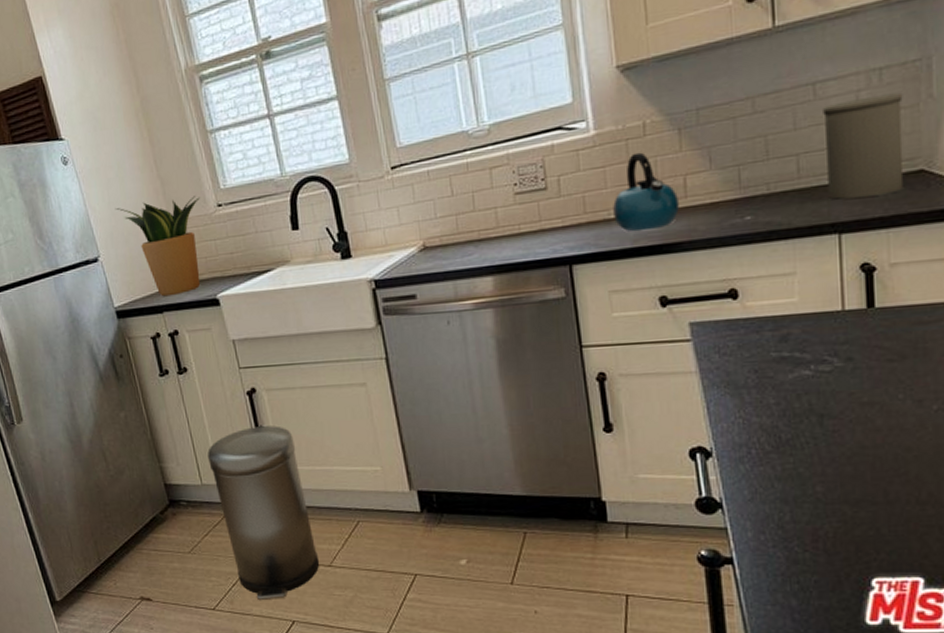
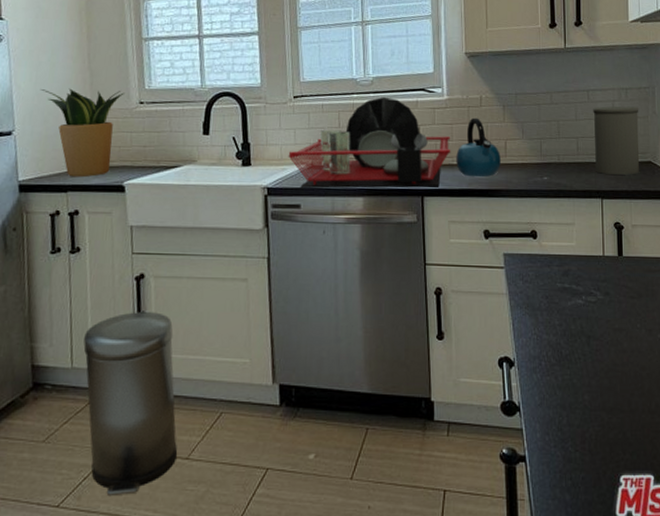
dish rack: none [393,147,606,276] -> present [288,97,451,189]

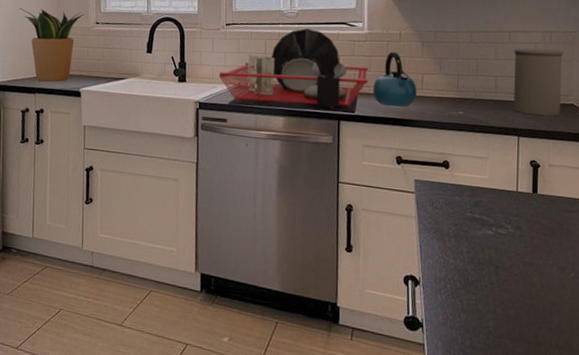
pedal bin: present [83,312,177,497] -> none [42,197,114,348]

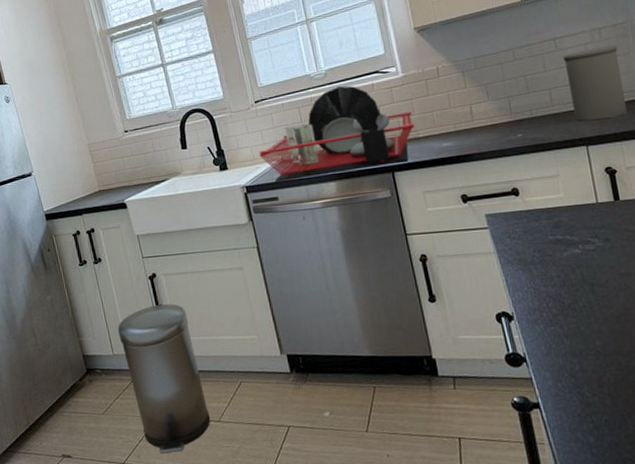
potted plant: present [18,8,84,83] -> none [45,125,112,202]
pedal bin: none [42,197,114,348] -> present [118,304,210,454]
kettle: present [373,51,418,108] -> none [420,88,469,147]

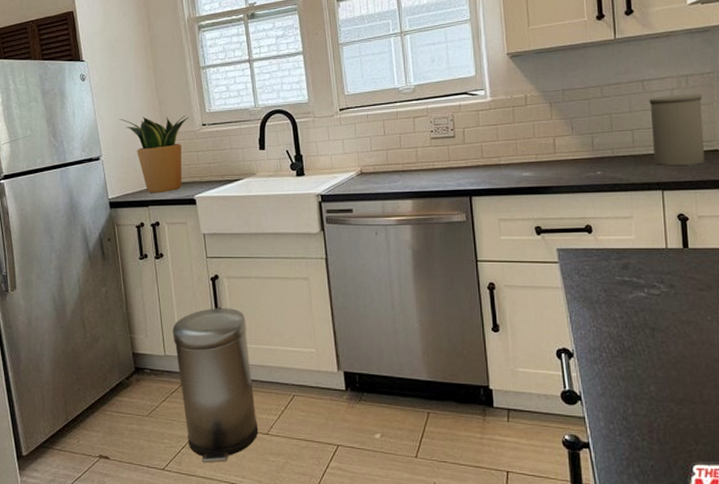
potted plant: none [45,125,112,202] -> present [119,116,189,194]
dish rack: present [259,85,415,183] -> none [338,104,498,194]

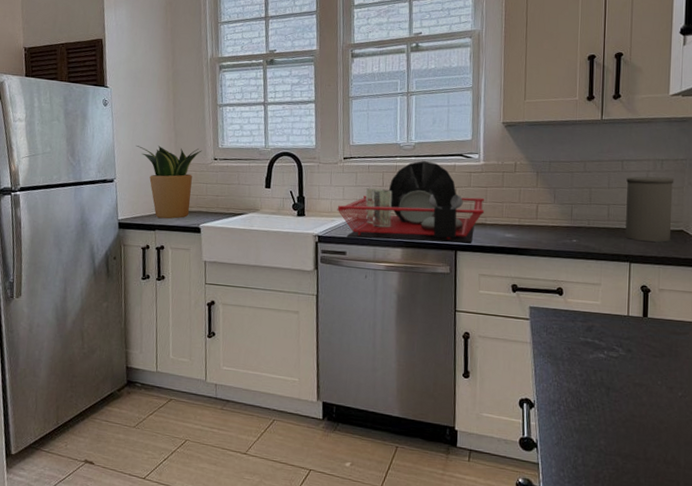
pedal bin: present [173,308,257,464] -> none [166,331,237,477]
dish rack: none [338,104,498,194] -> present [337,161,485,244]

